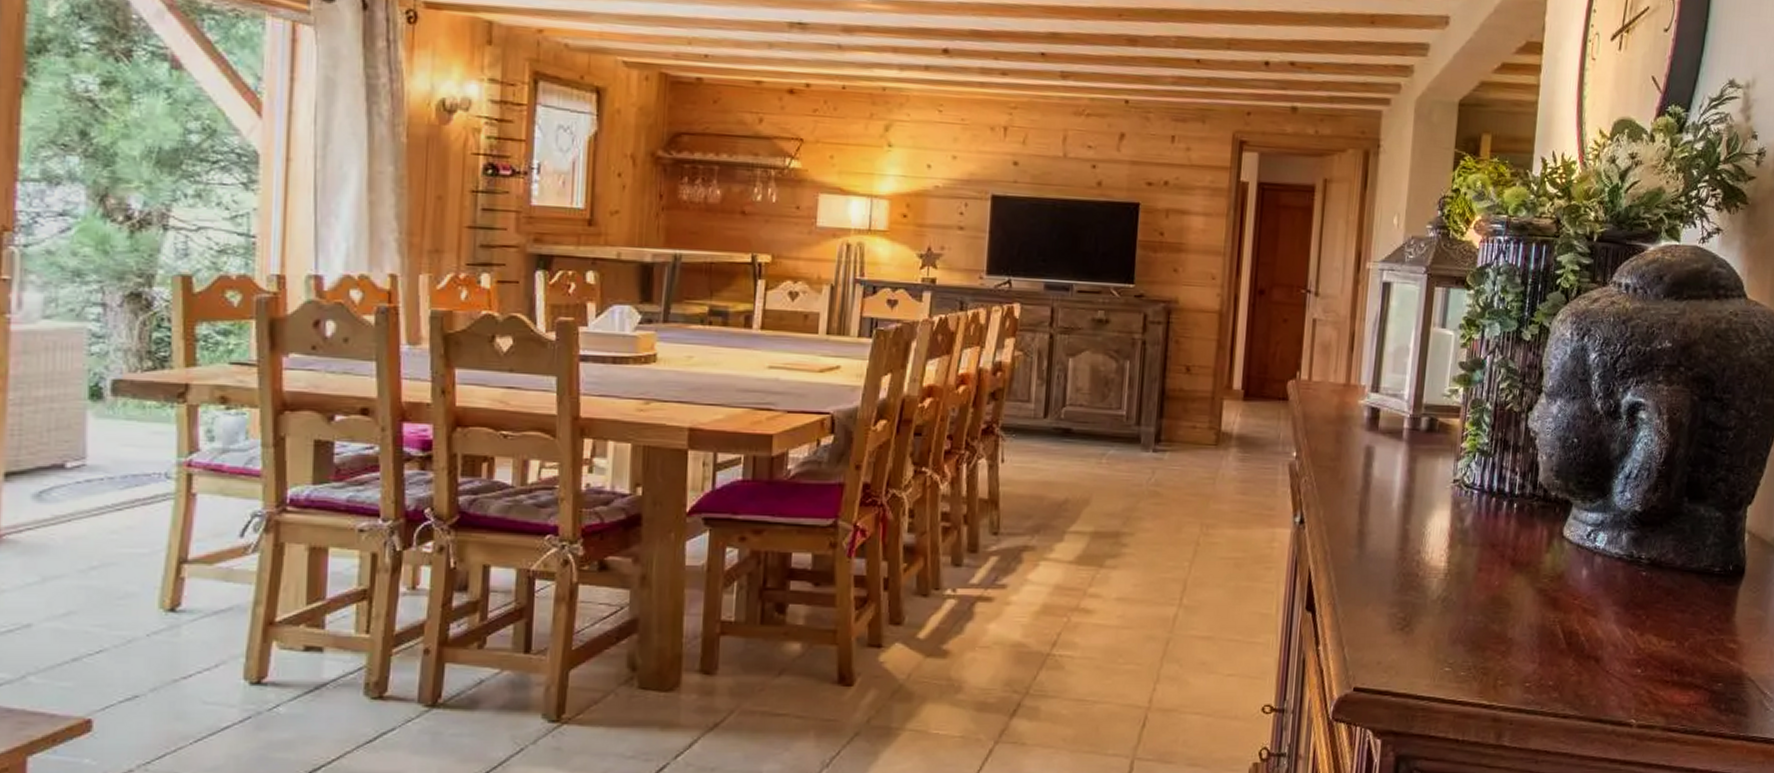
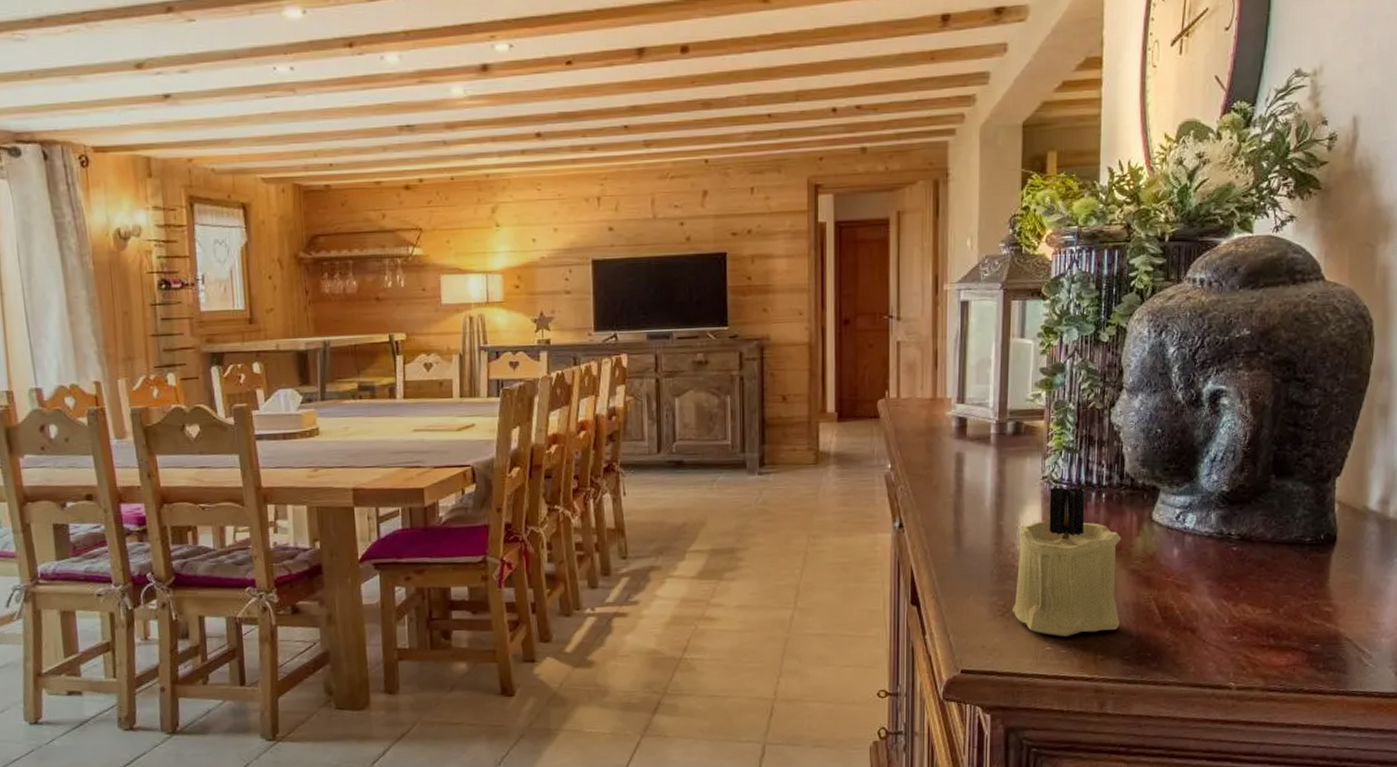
candle: none [1413,492,1531,657] -> present [1012,487,1122,637]

